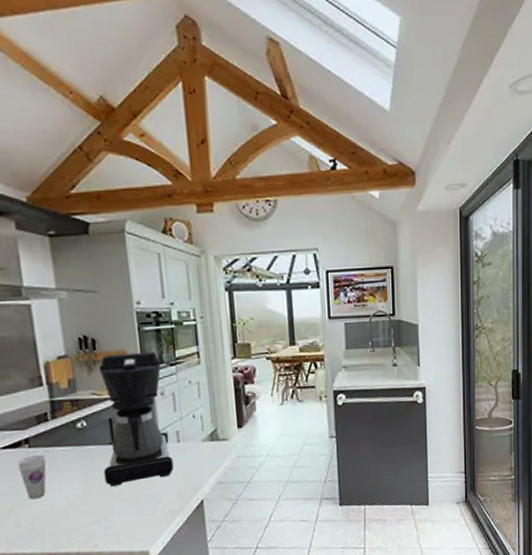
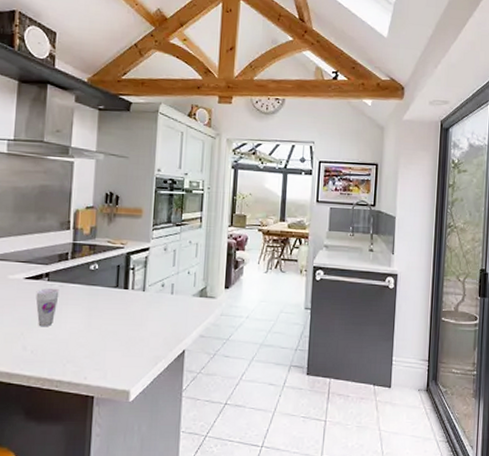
coffee maker: present [98,351,174,486] -> none [104,210,169,326]

